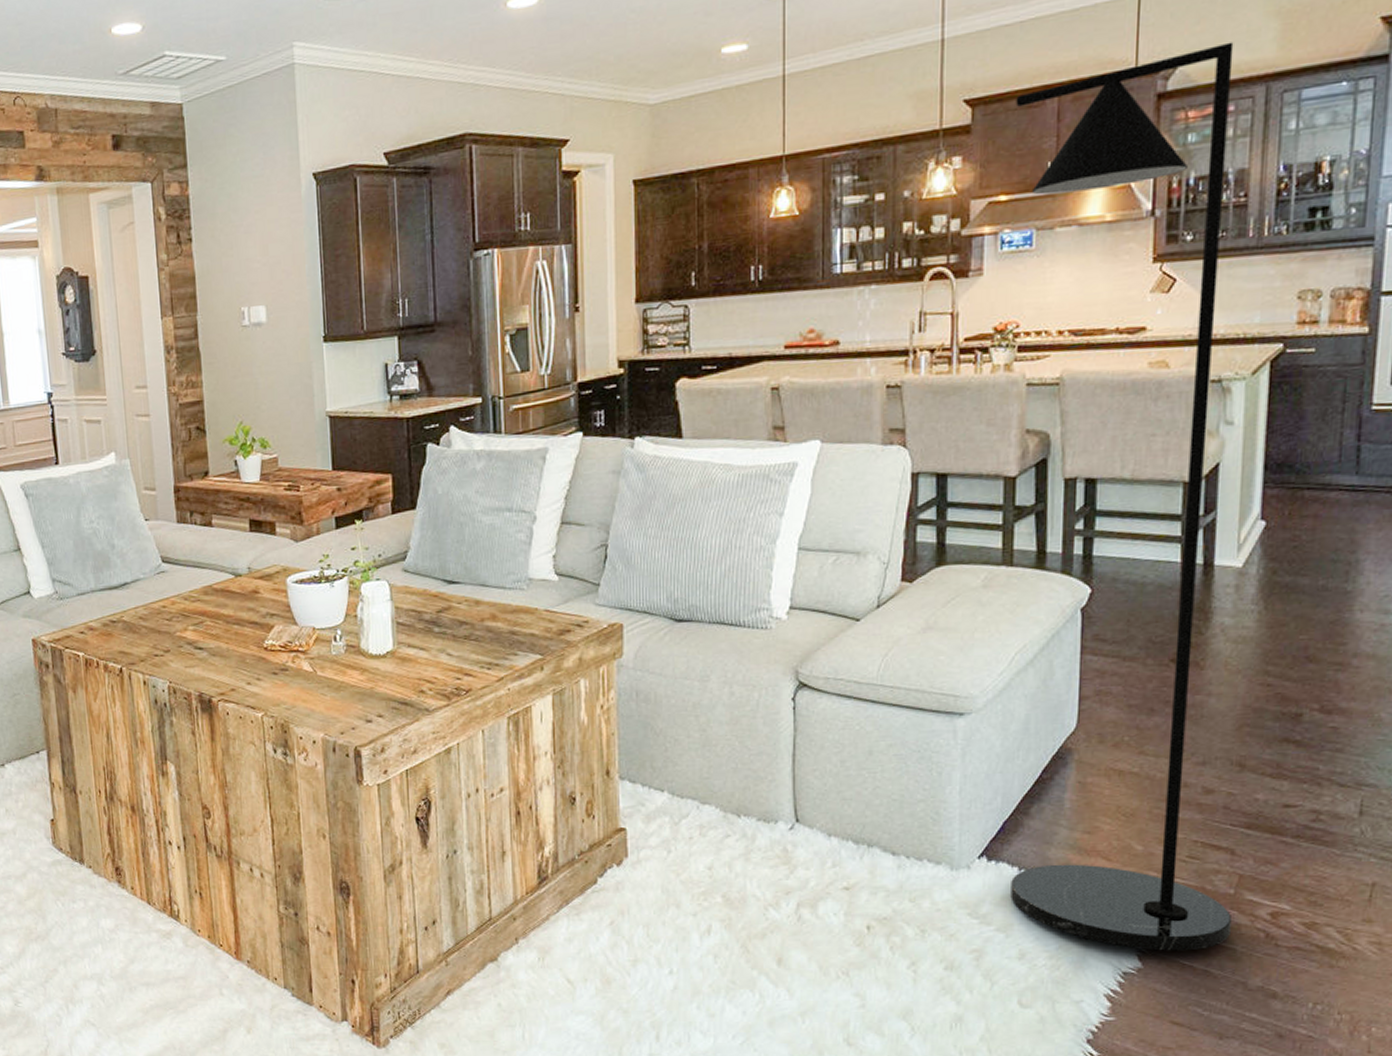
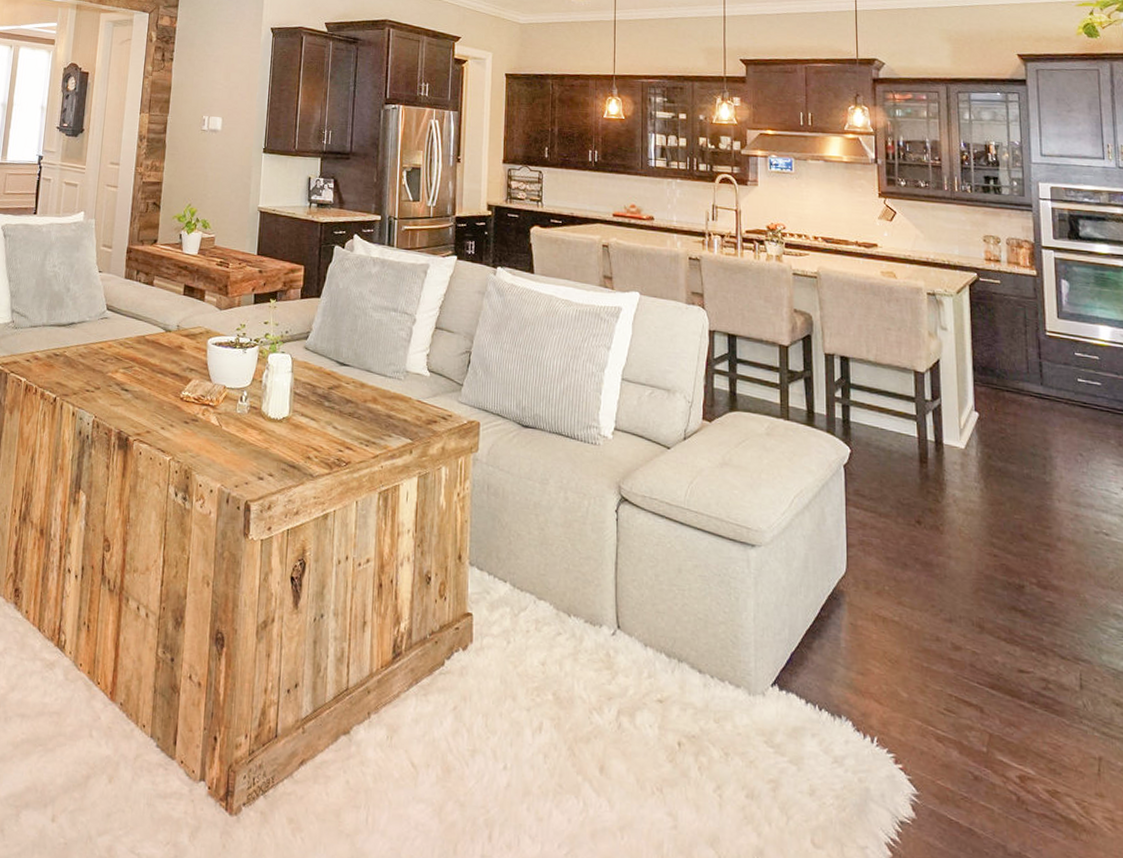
floor lamp: present [1010,42,1234,951] -> none [776,52,988,806]

